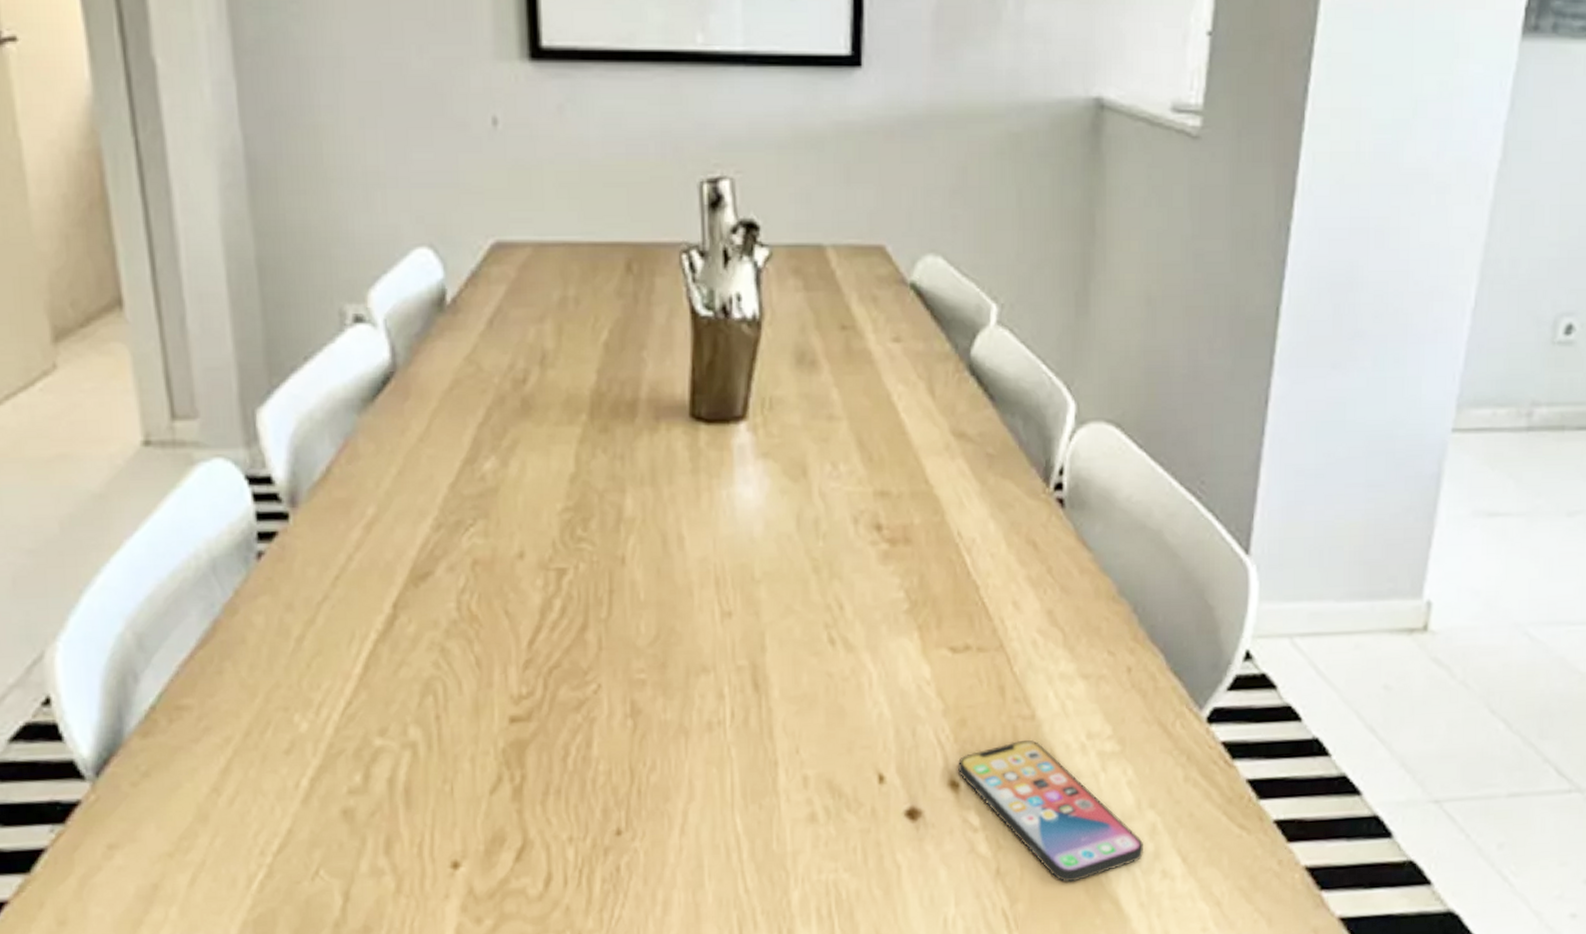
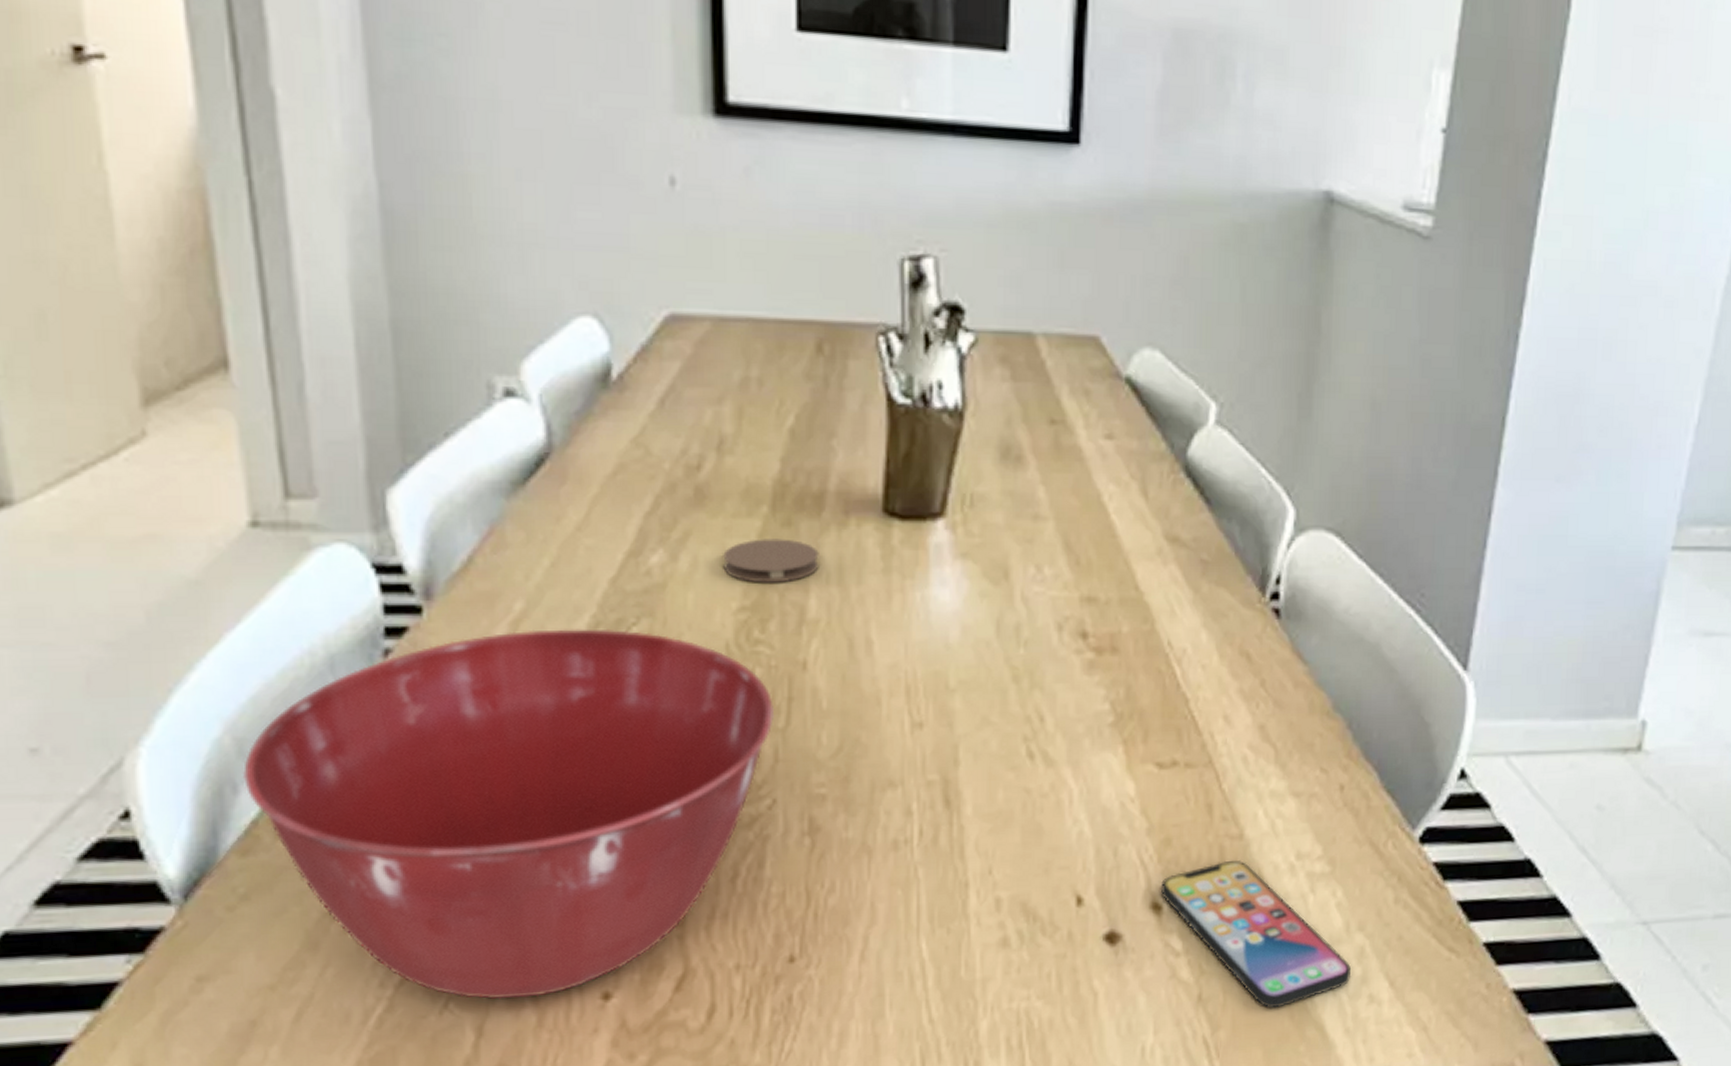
mixing bowl: none [142,529,598,867] -> present [243,628,775,1000]
coaster: none [548,444,634,485] -> present [723,539,819,583]

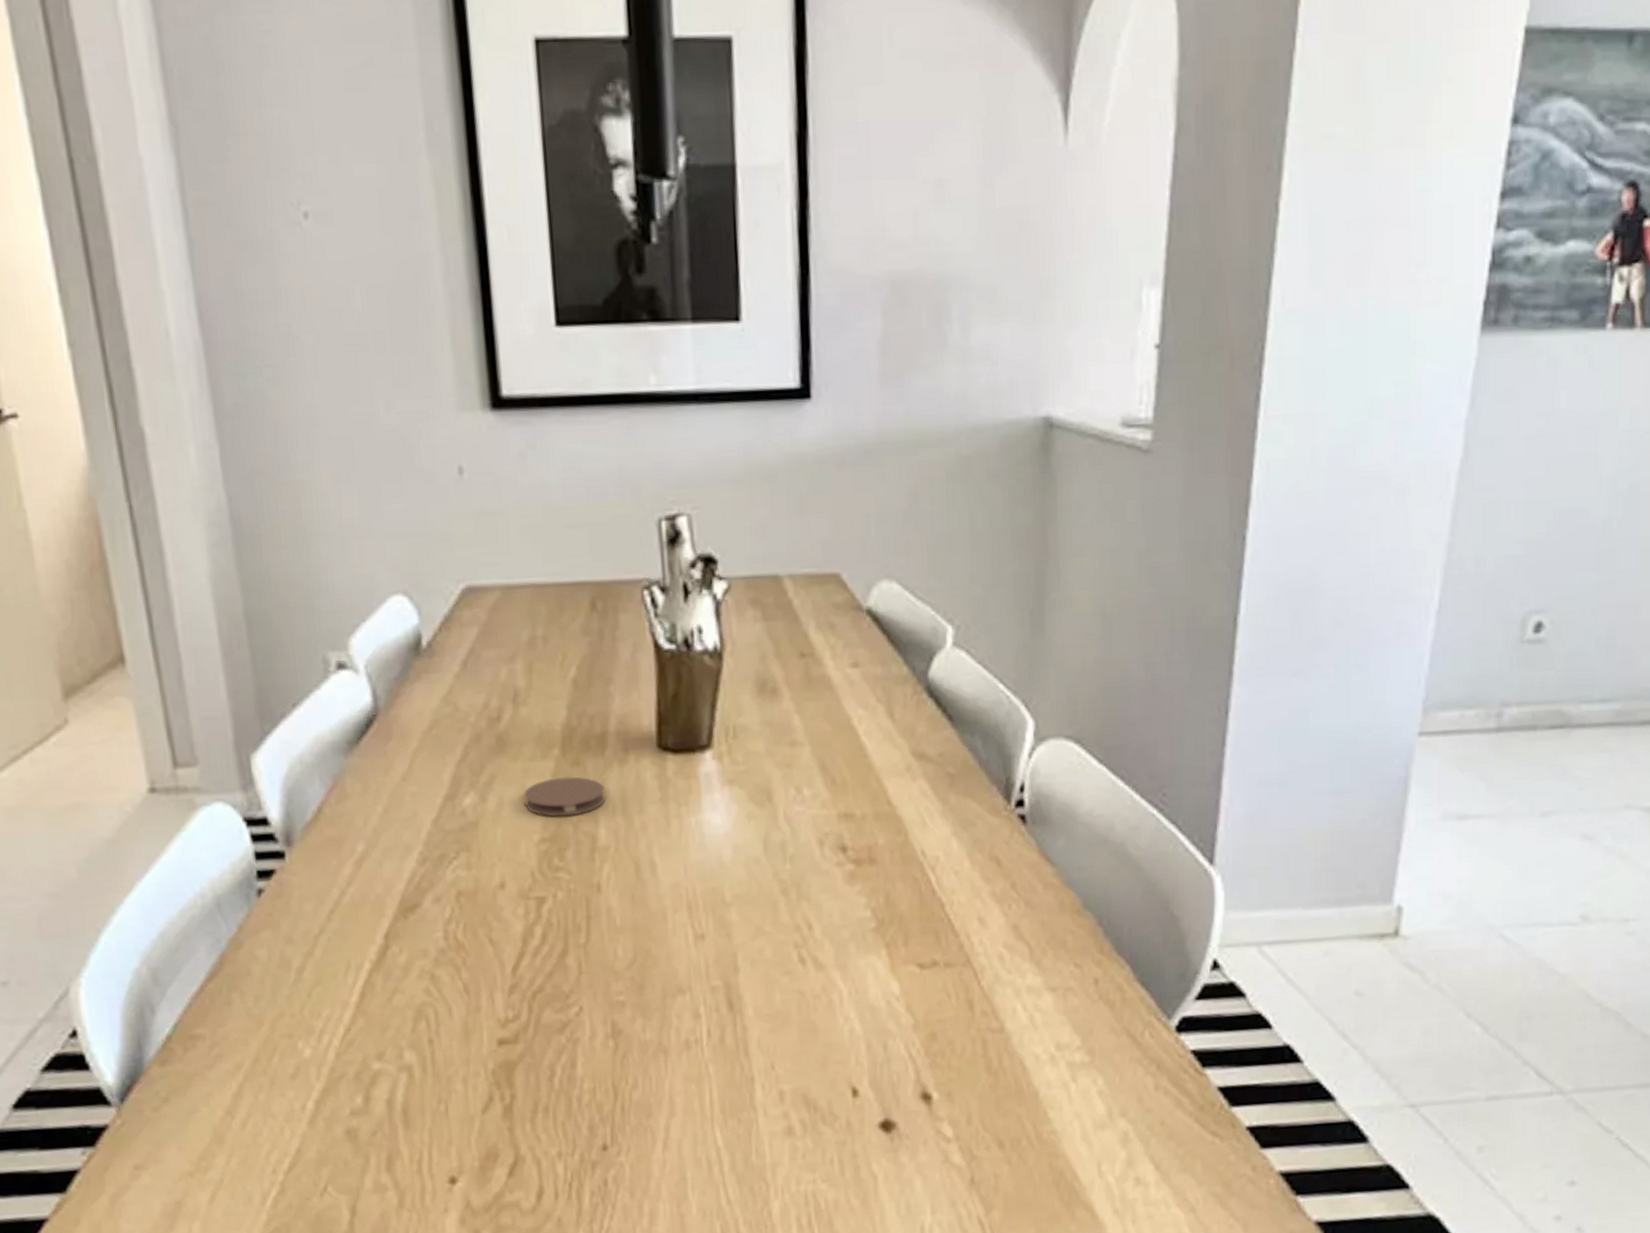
mixing bowl: present [243,628,775,1000] -> none [157,863,577,1184]
smartphone: present [1161,860,1352,1008] -> none [930,1052,1117,1190]

